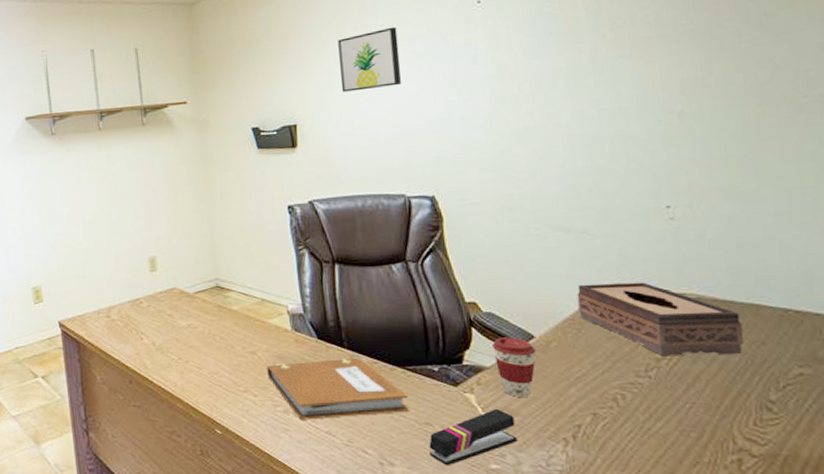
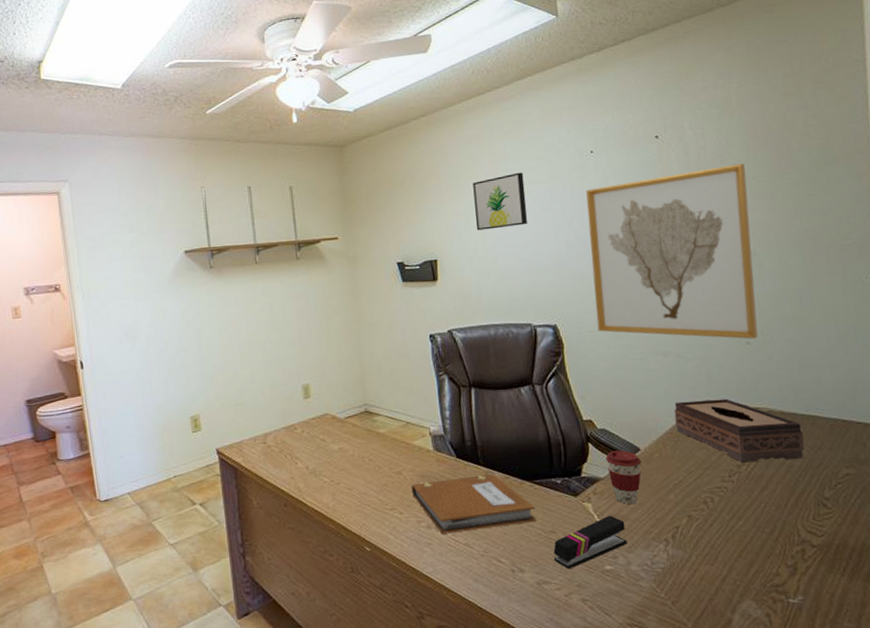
wall art: none [471,10,685,214] -> present [586,163,758,339]

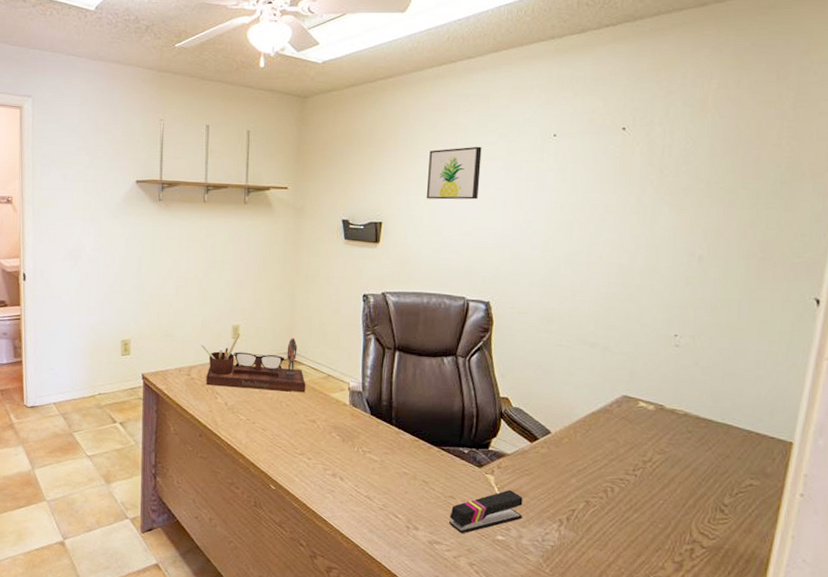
desk organizer: none [272,388,387,451] -> present [200,333,306,393]
notebook: present [411,474,536,534] -> none [323,433,439,486]
wall art: present [586,163,758,339] -> none [530,167,708,343]
coffee cup: present [606,450,641,505] -> none [515,430,550,483]
tissue box: present [674,398,805,462] -> none [590,392,715,465]

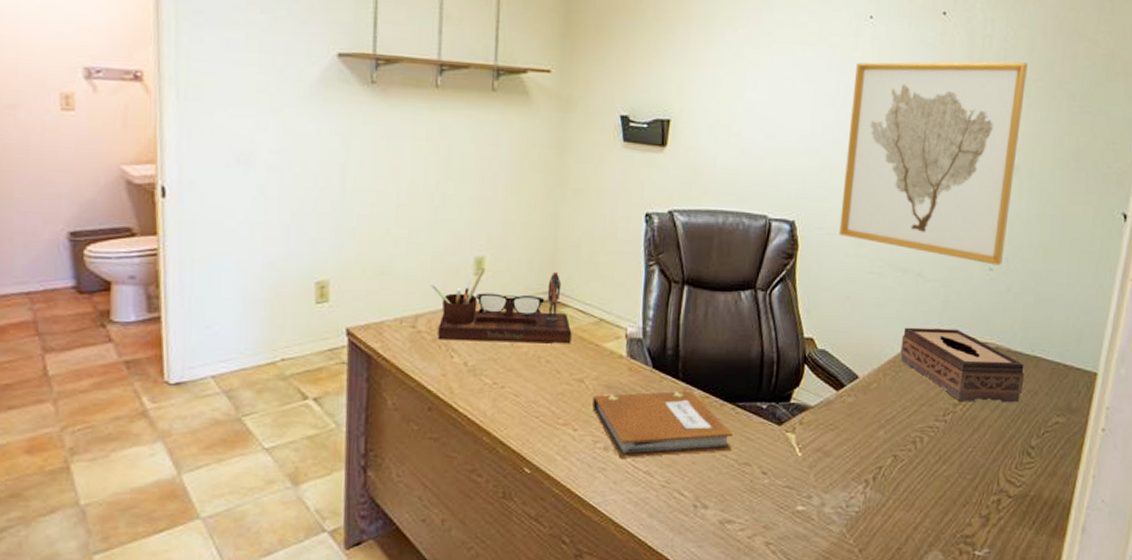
notebook: none [323,433,439,486] -> present [592,391,733,458]
wall art: present [426,146,482,200] -> none [723,26,790,94]
stapler: present [449,489,523,534] -> none [743,449,827,508]
wall art: none [530,167,708,343] -> present [839,62,1028,266]
tissue box: none [590,392,715,465] -> present [900,327,1025,403]

